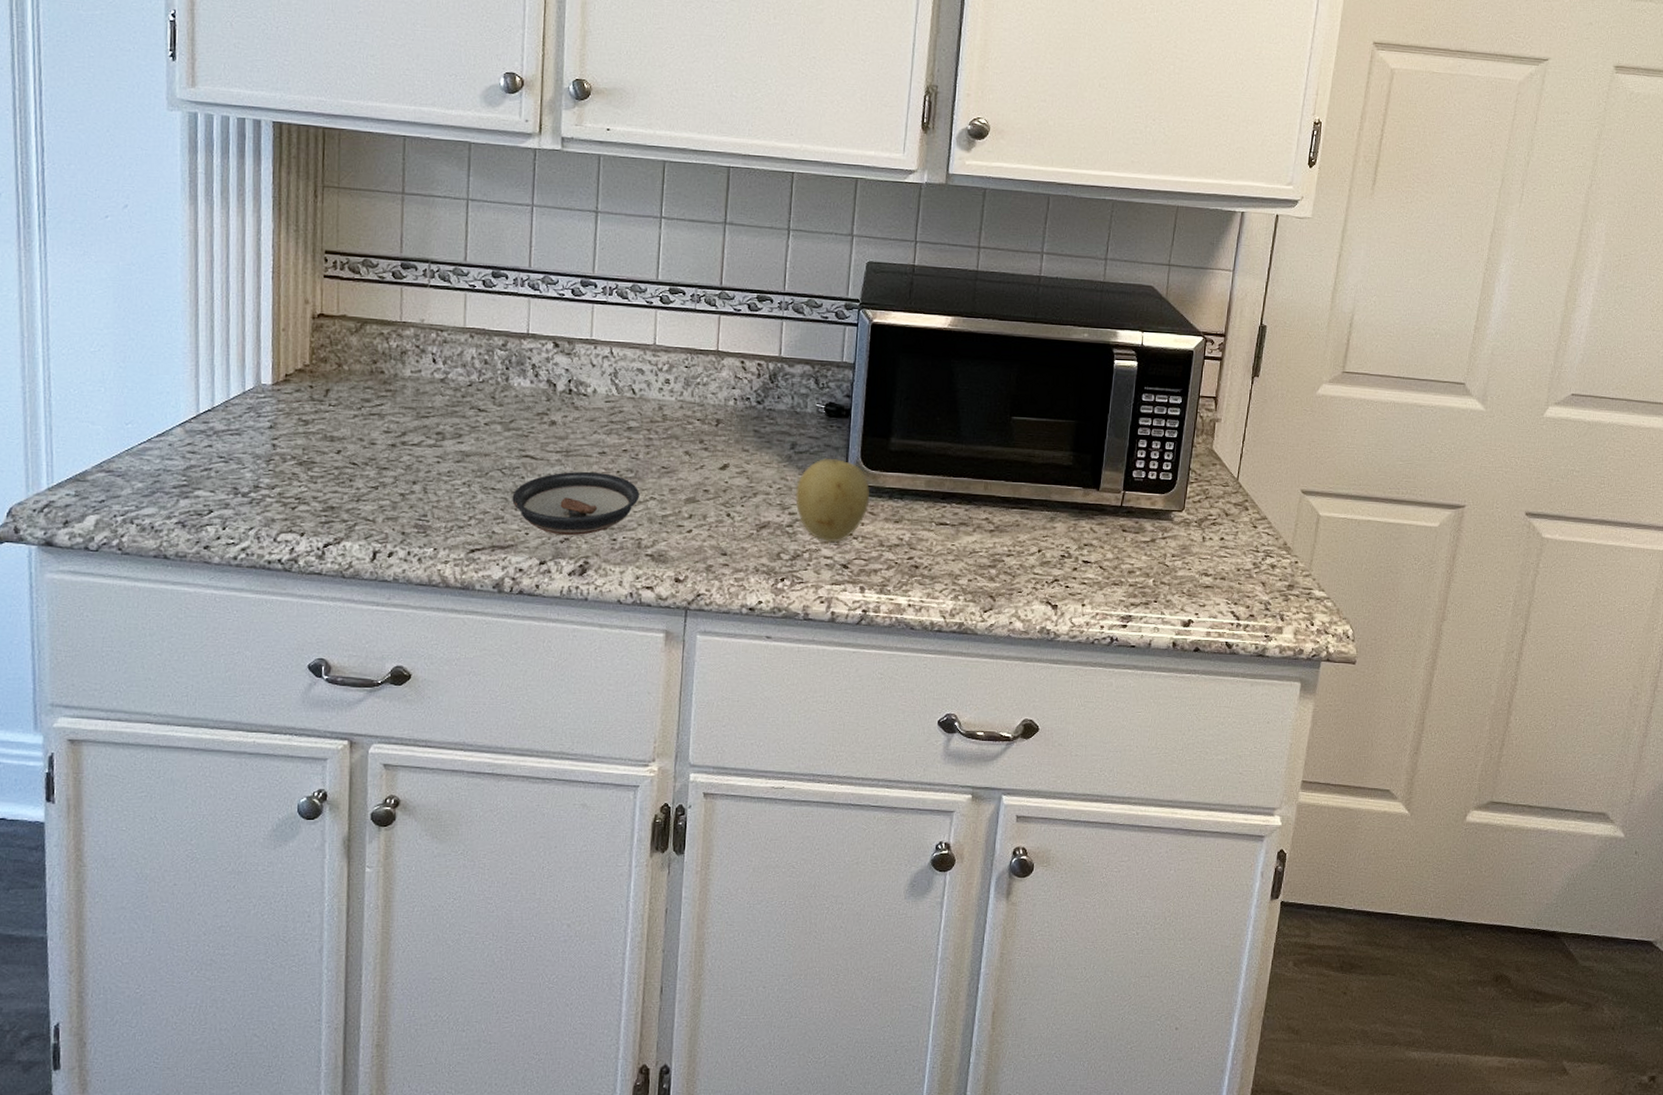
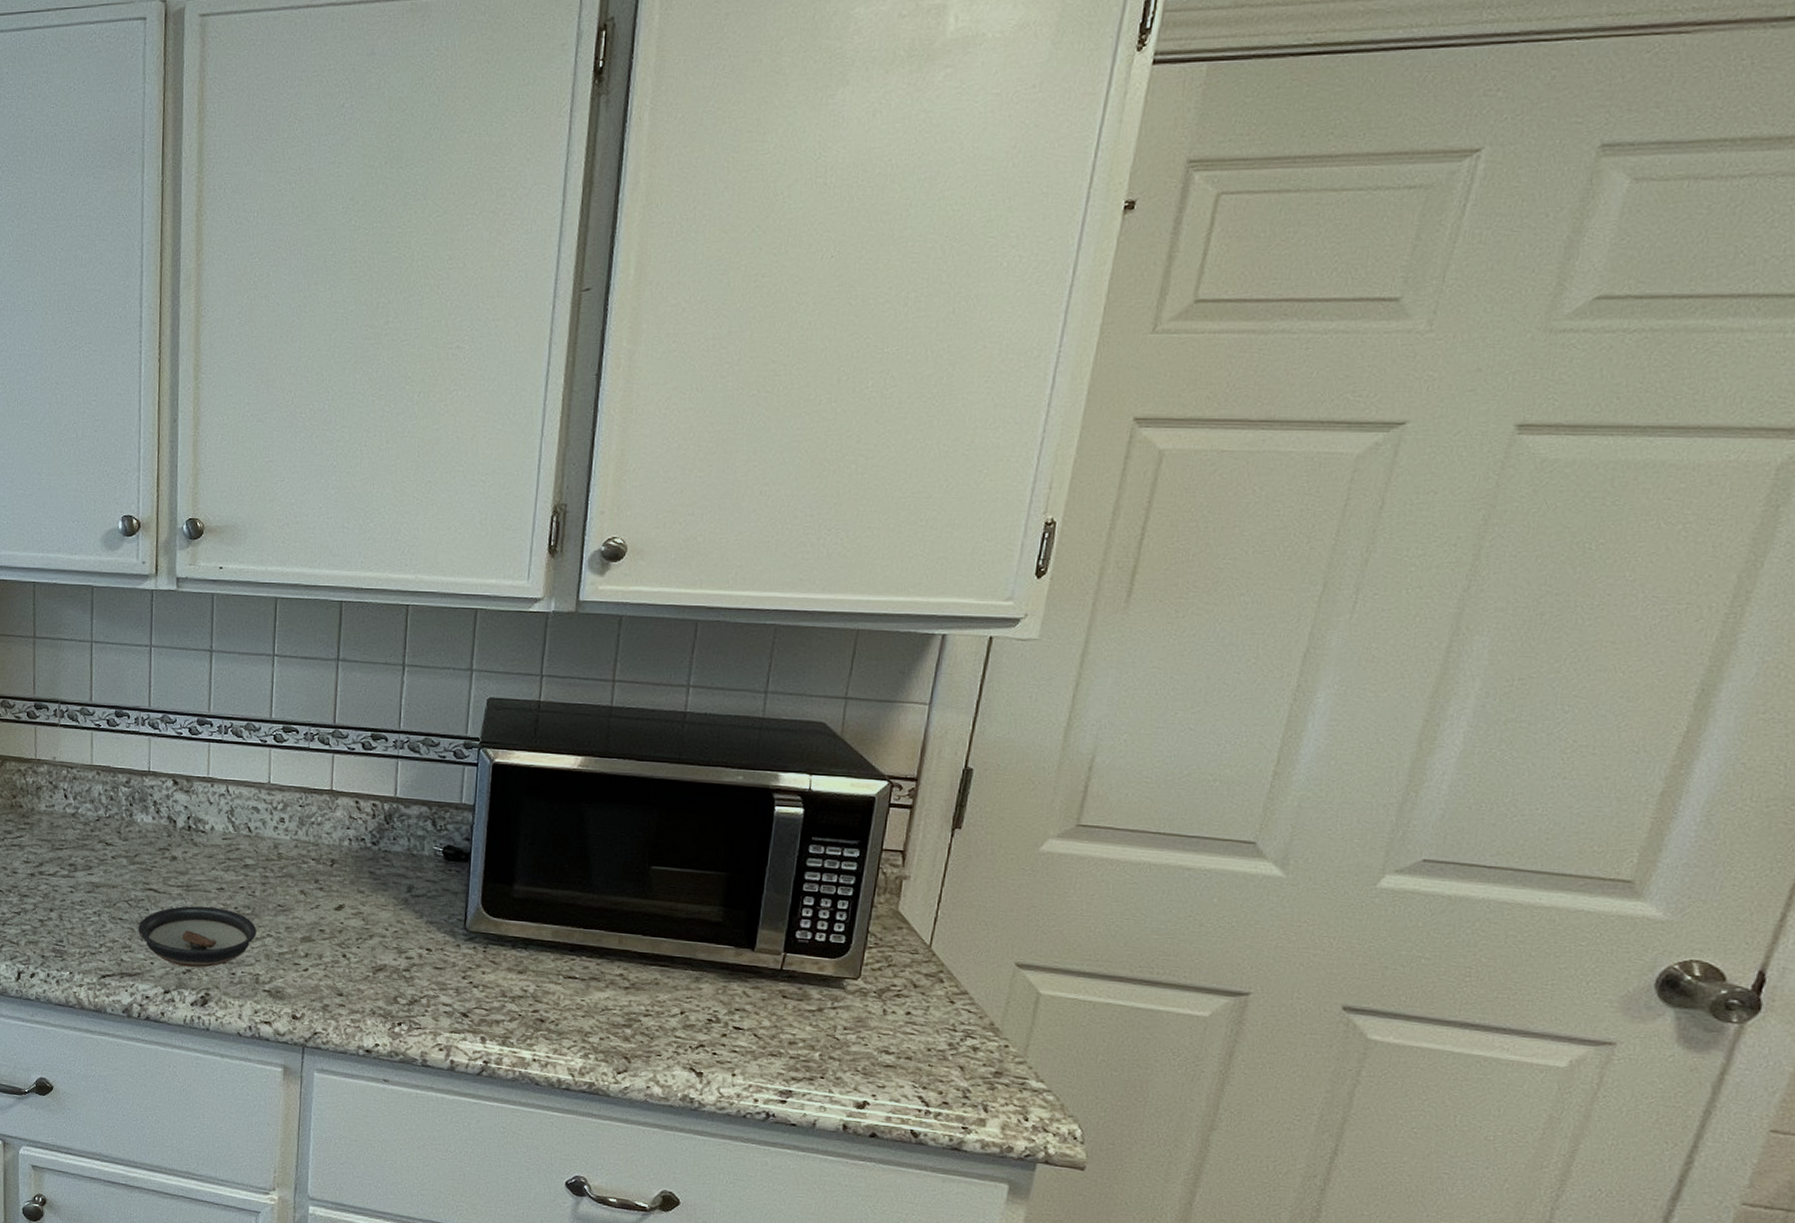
fruit: present [795,459,870,543] -> none [412,903,491,991]

